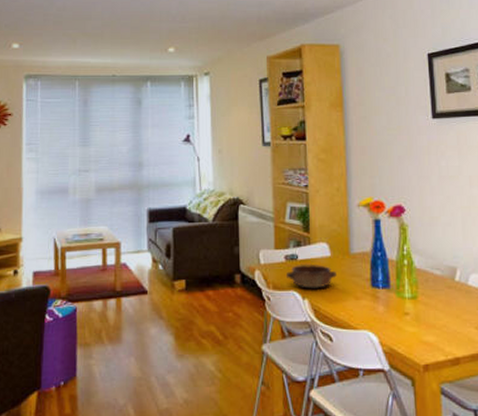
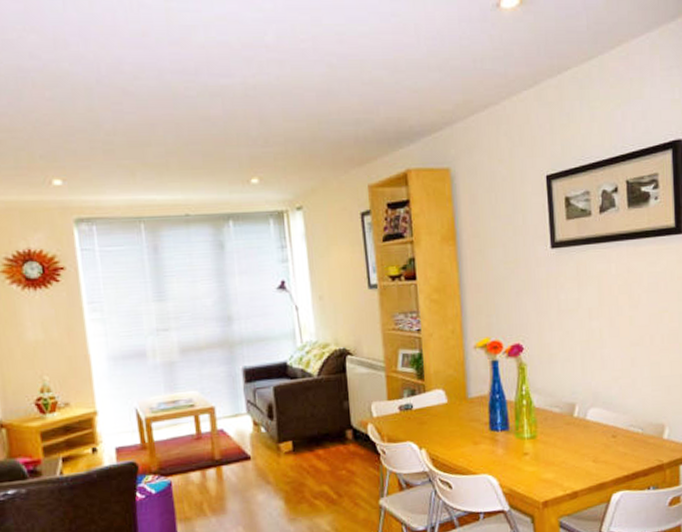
bowl: present [285,264,336,288] -> none [400,412,454,438]

